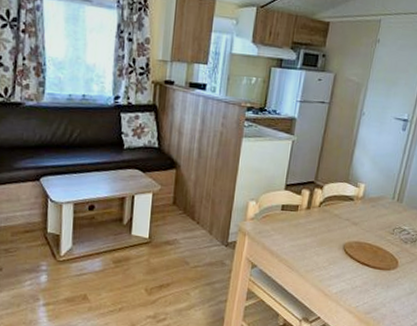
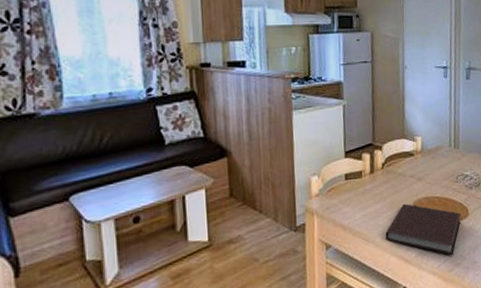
notebook: none [309,243,390,301] -> present [385,203,461,256]

